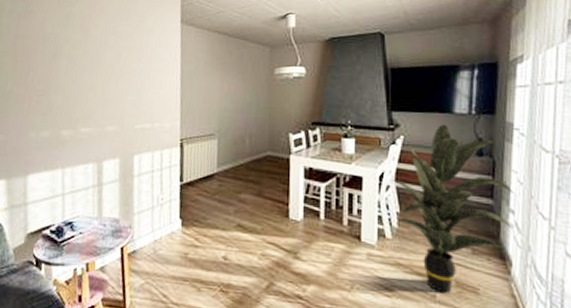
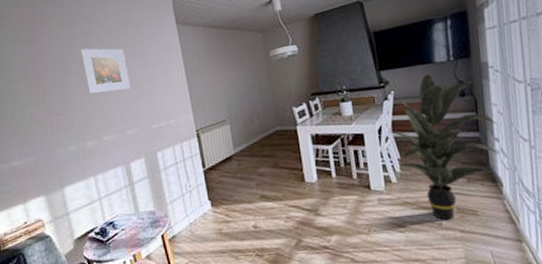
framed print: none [74,32,121,83] -> present [79,48,131,93]

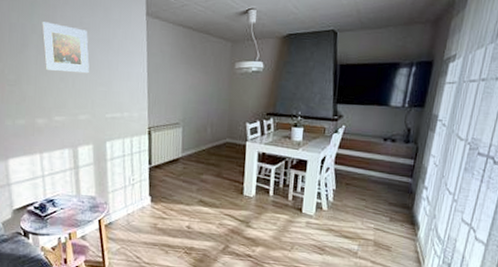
indoor plant: present [389,74,501,221] -> none [331,115,430,251]

